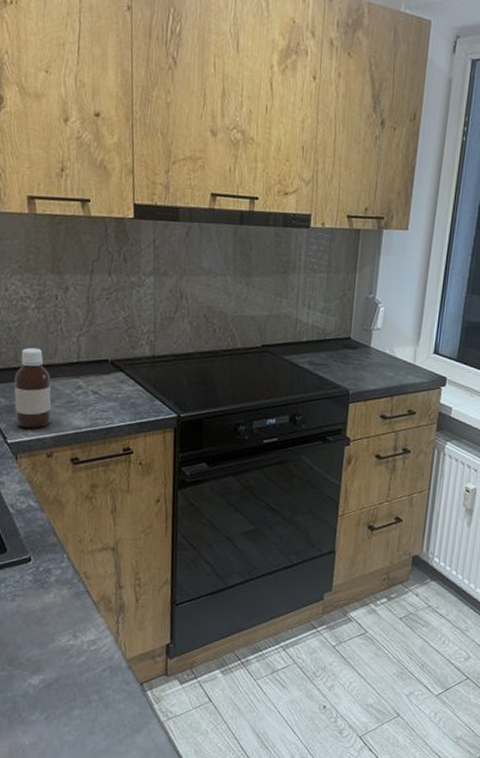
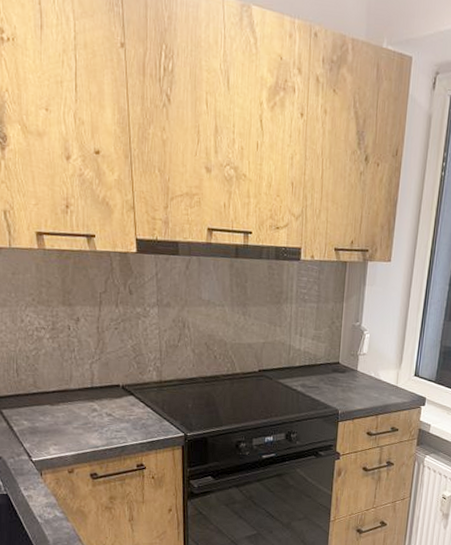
bottle: present [14,347,52,428] -> none [35,374,70,447]

